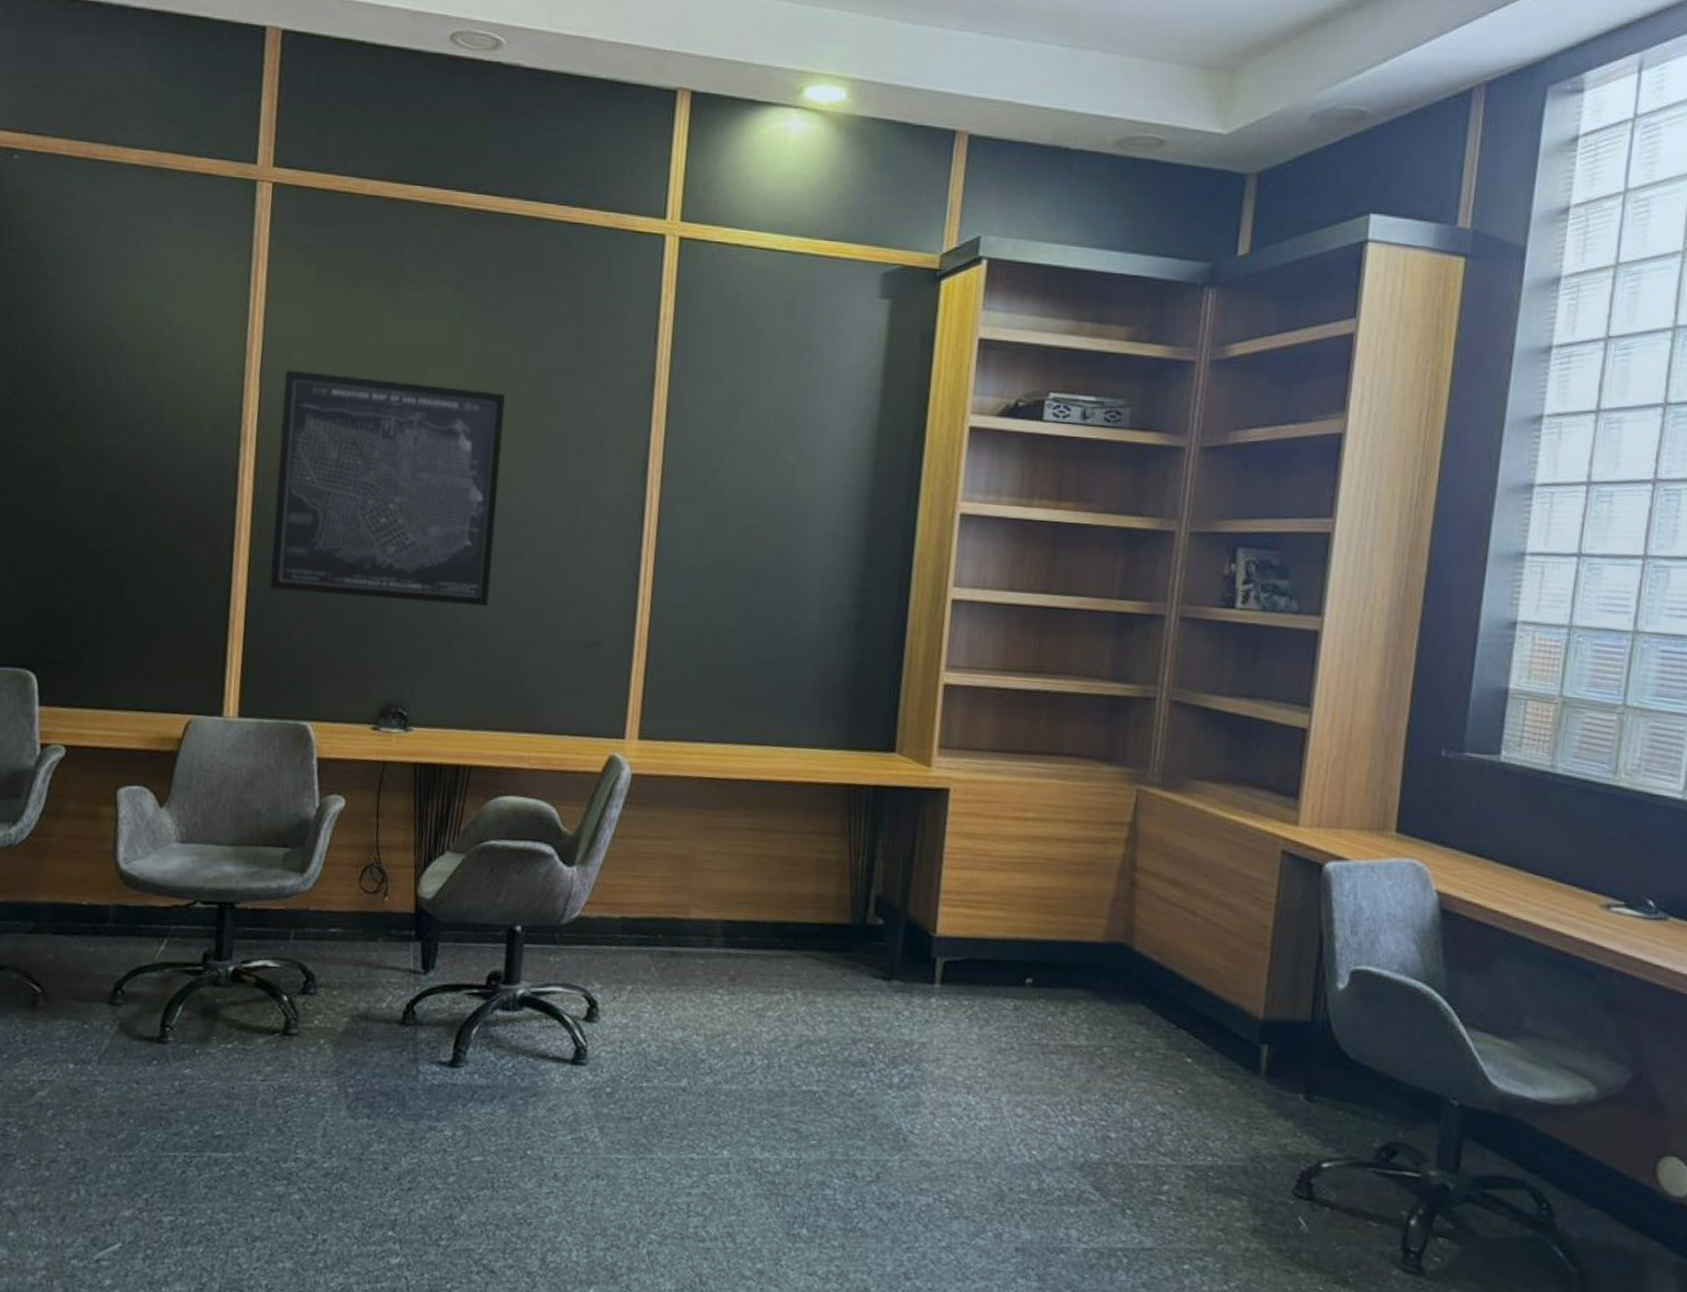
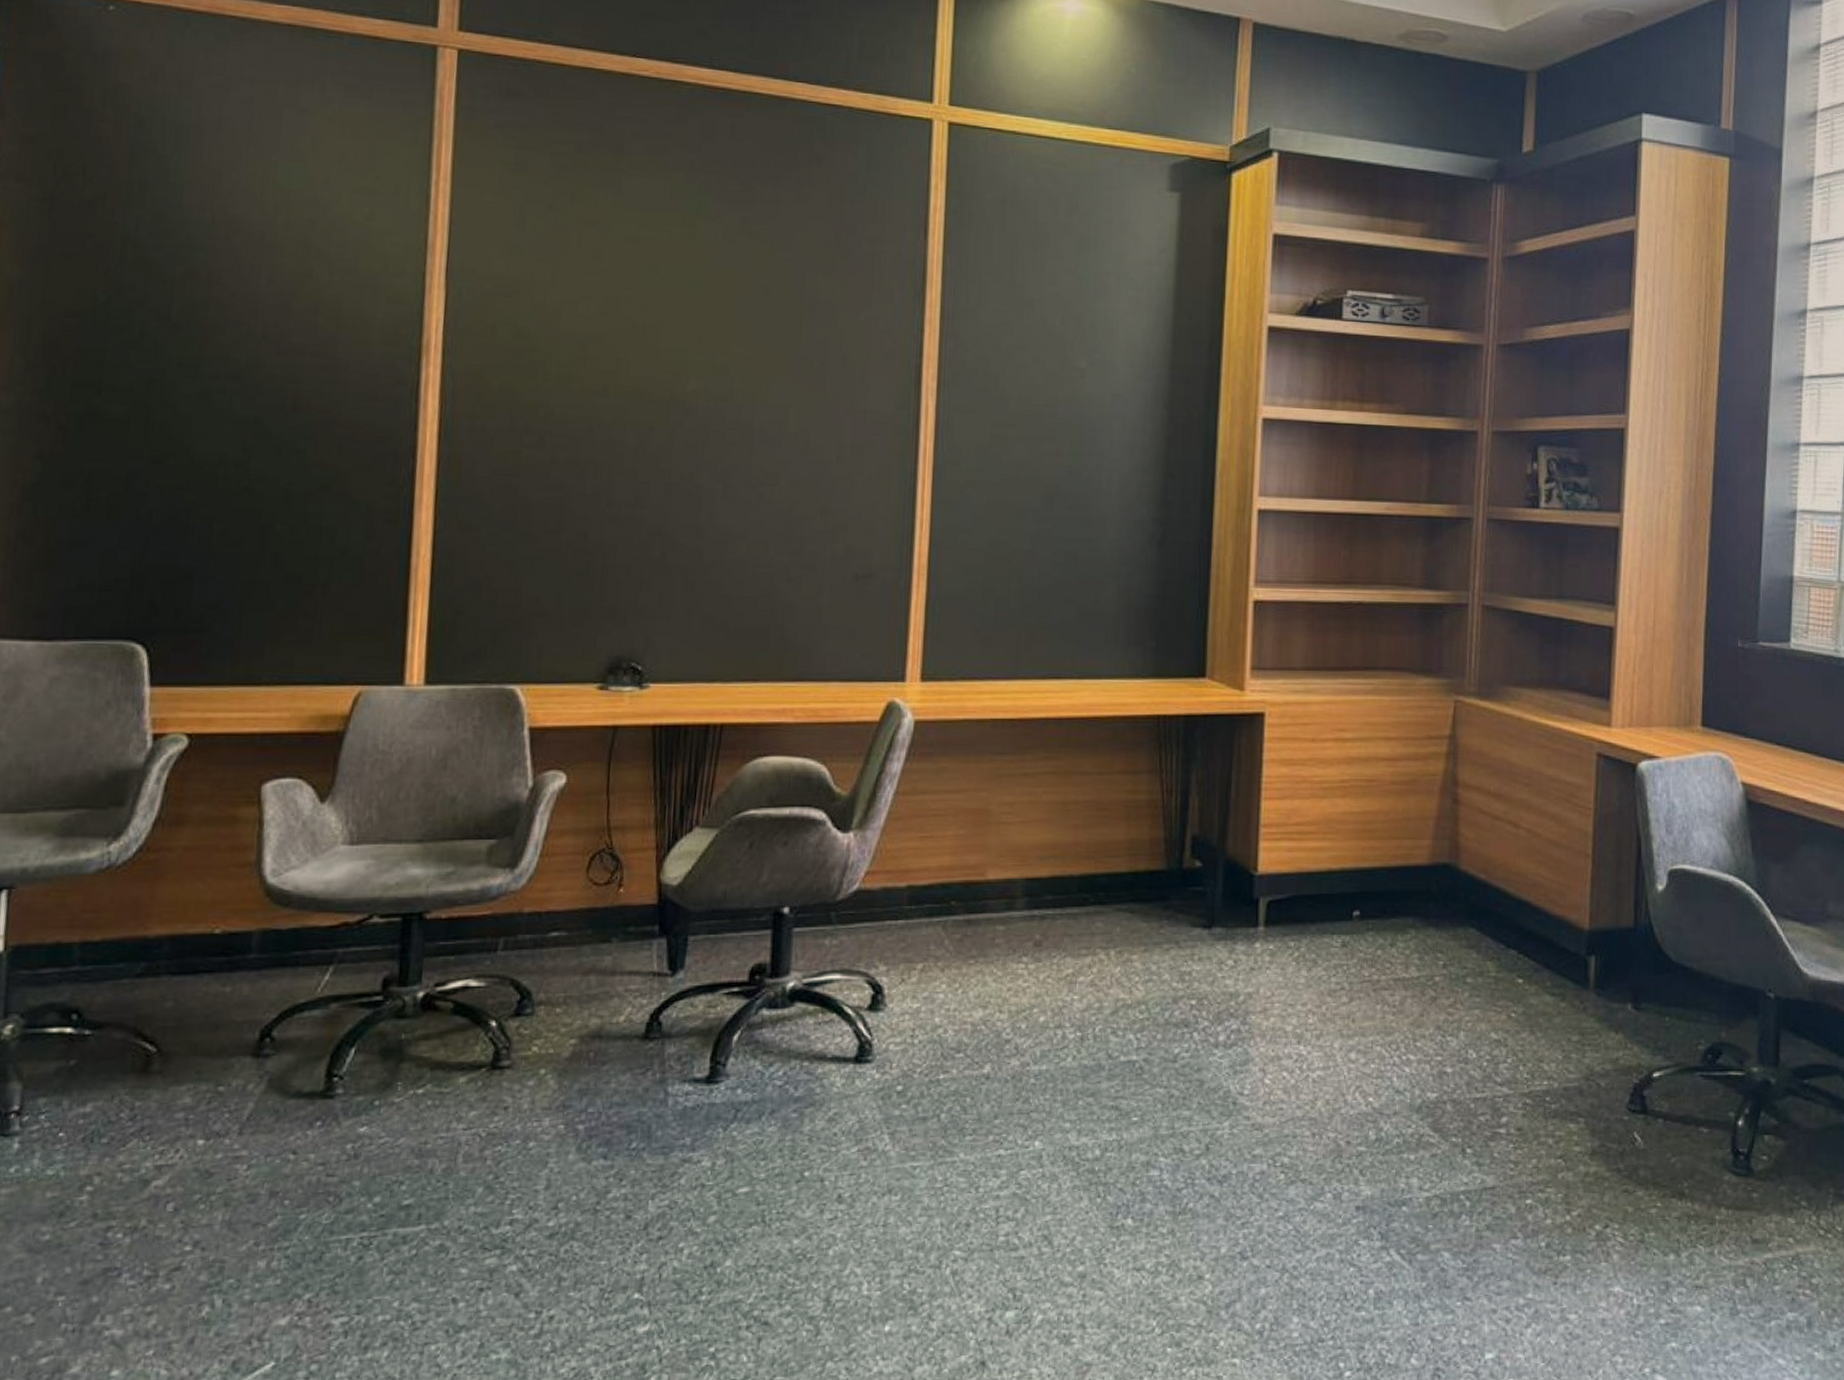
wall art: present [269,369,506,607] -> none [463,267,753,539]

